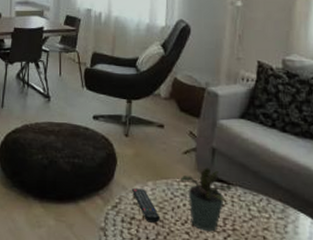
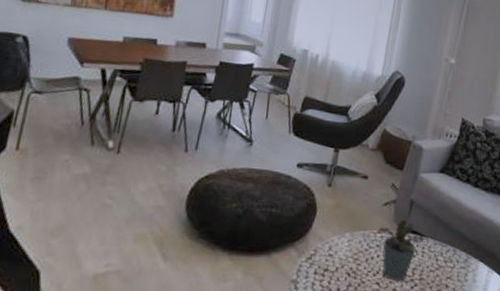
remote control: present [131,188,161,223] -> none [328,239,354,274]

